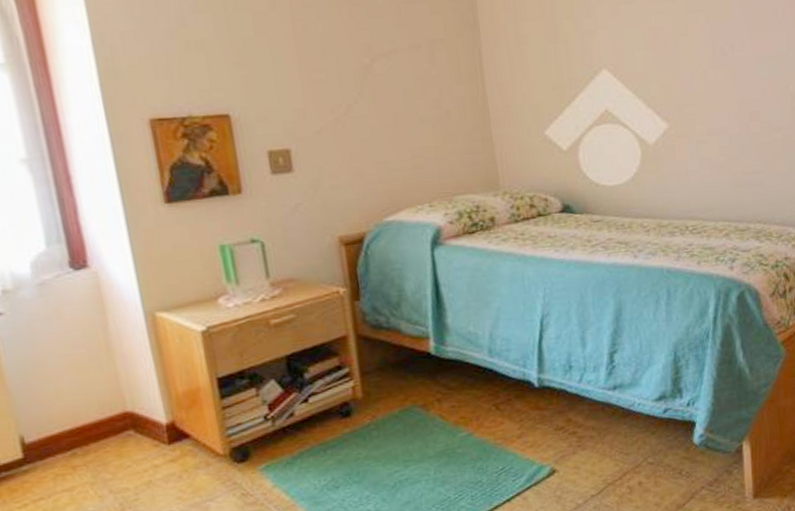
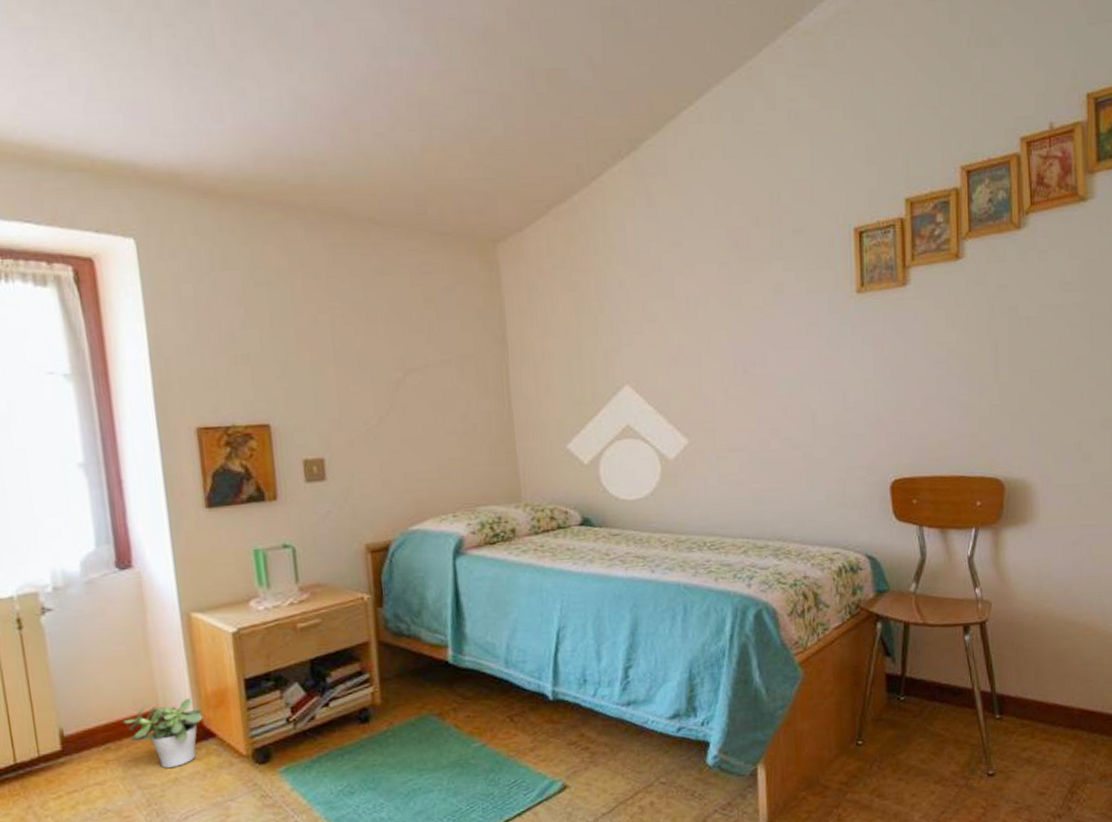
potted plant: none [88,400,175,472] -> present [123,698,203,769]

